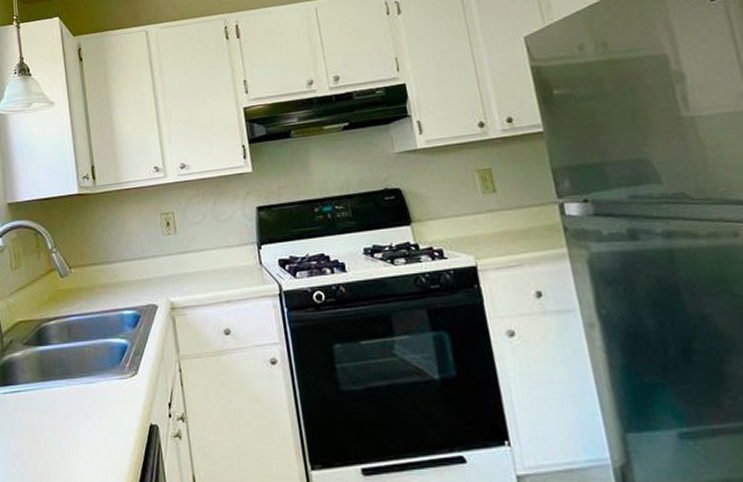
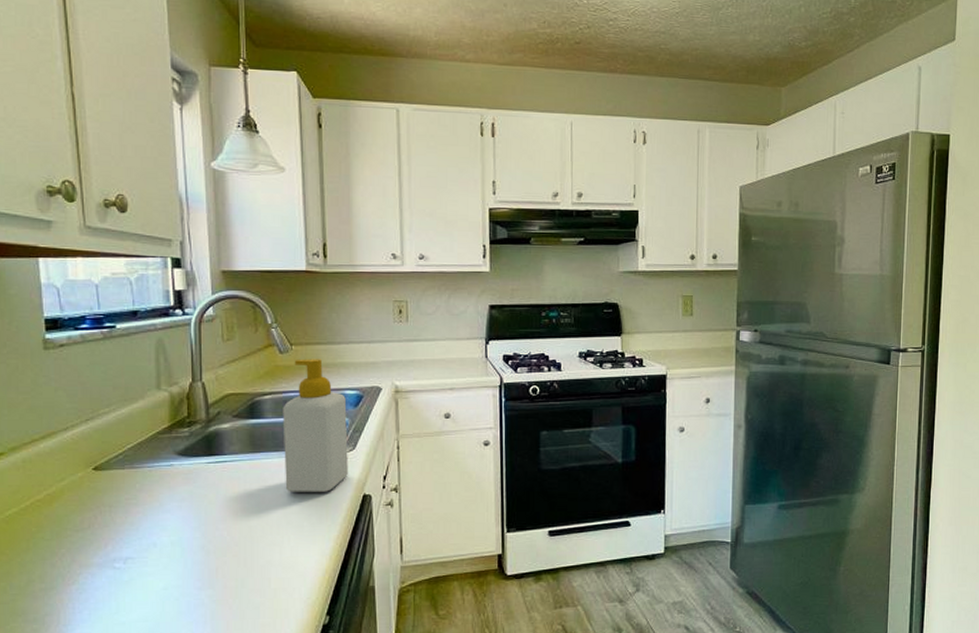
soap bottle: none [66,280,133,423] -> present [282,359,348,492]

